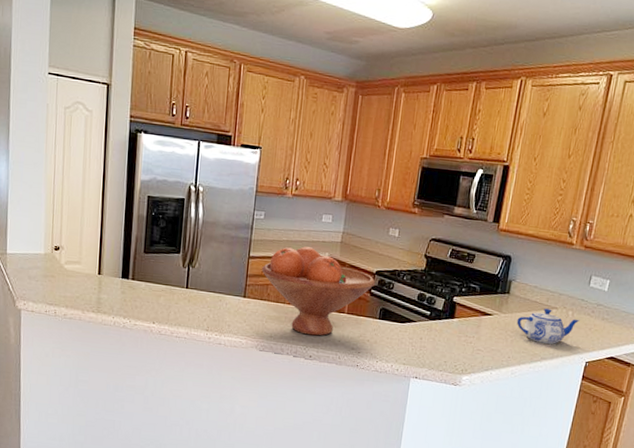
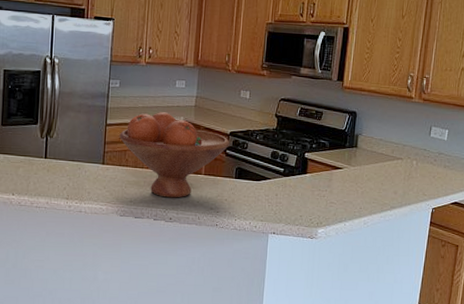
teapot: present [516,308,580,344] -> none [365,159,424,193]

